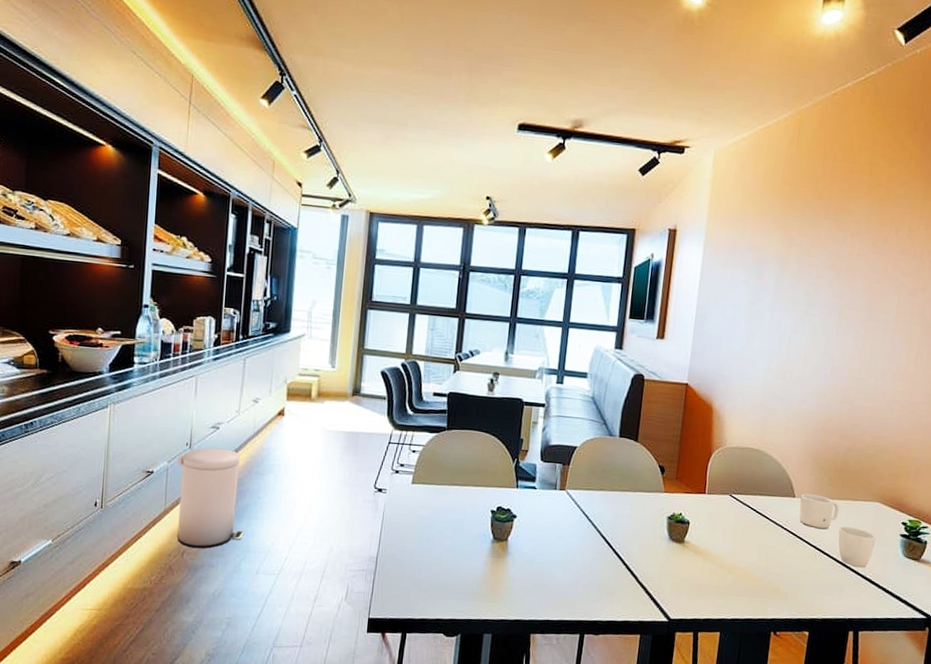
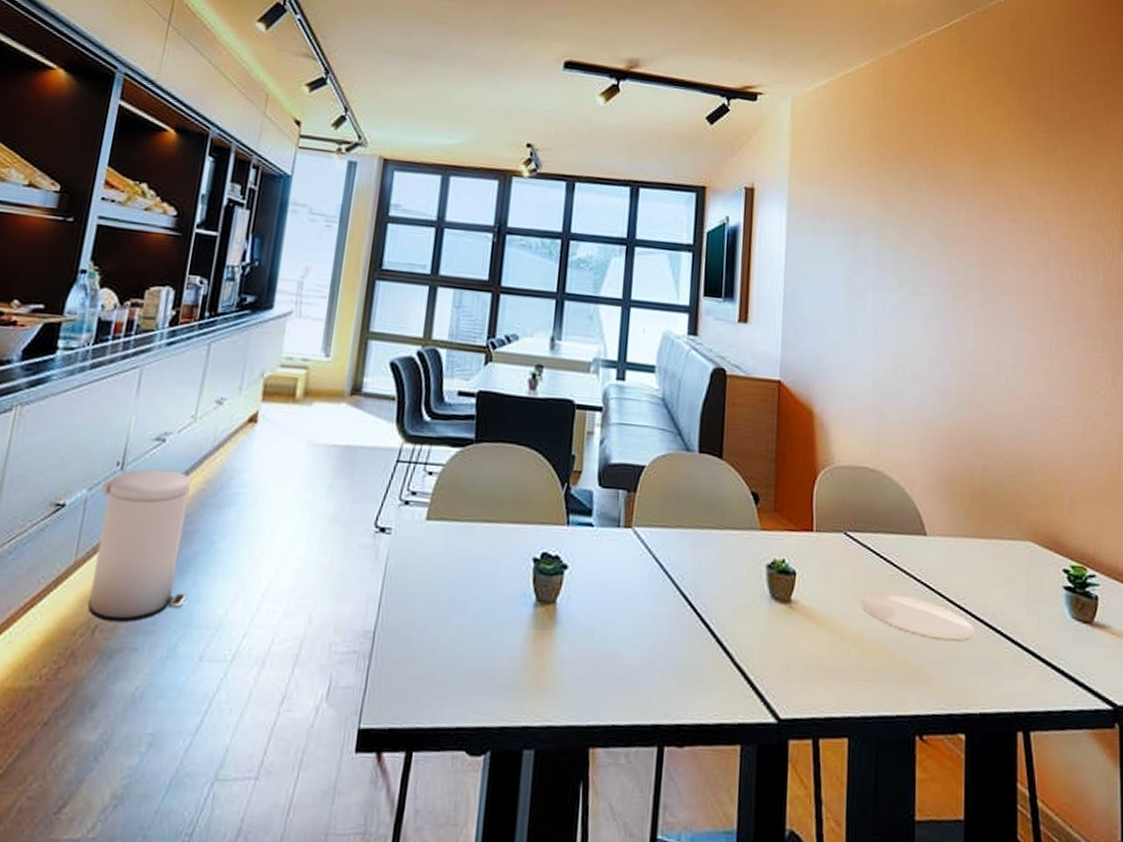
plate: none [737,536,826,572] -> present [860,591,976,643]
mug: present [799,493,840,530] -> none [933,530,984,581]
cup: present [838,526,876,568] -> none [987,576,1033,636]

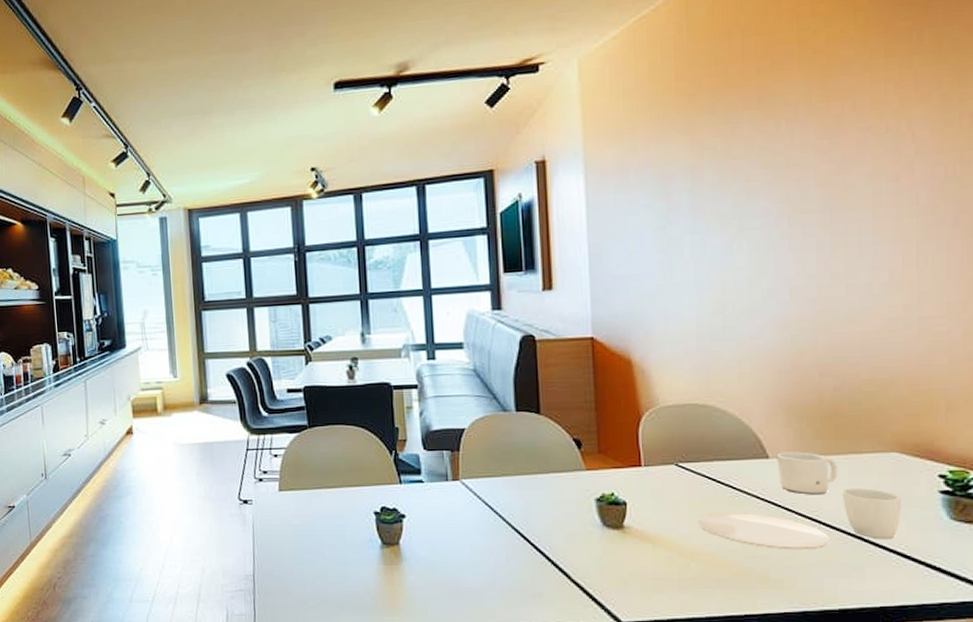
pedal bin: present [88,468,191,623] -> none [35,475,112,581]
mug: none [933,530,984,581] -> present [776,451,839,495]
cup: none [987,576,1033,636] -> present [843,488,901,540]

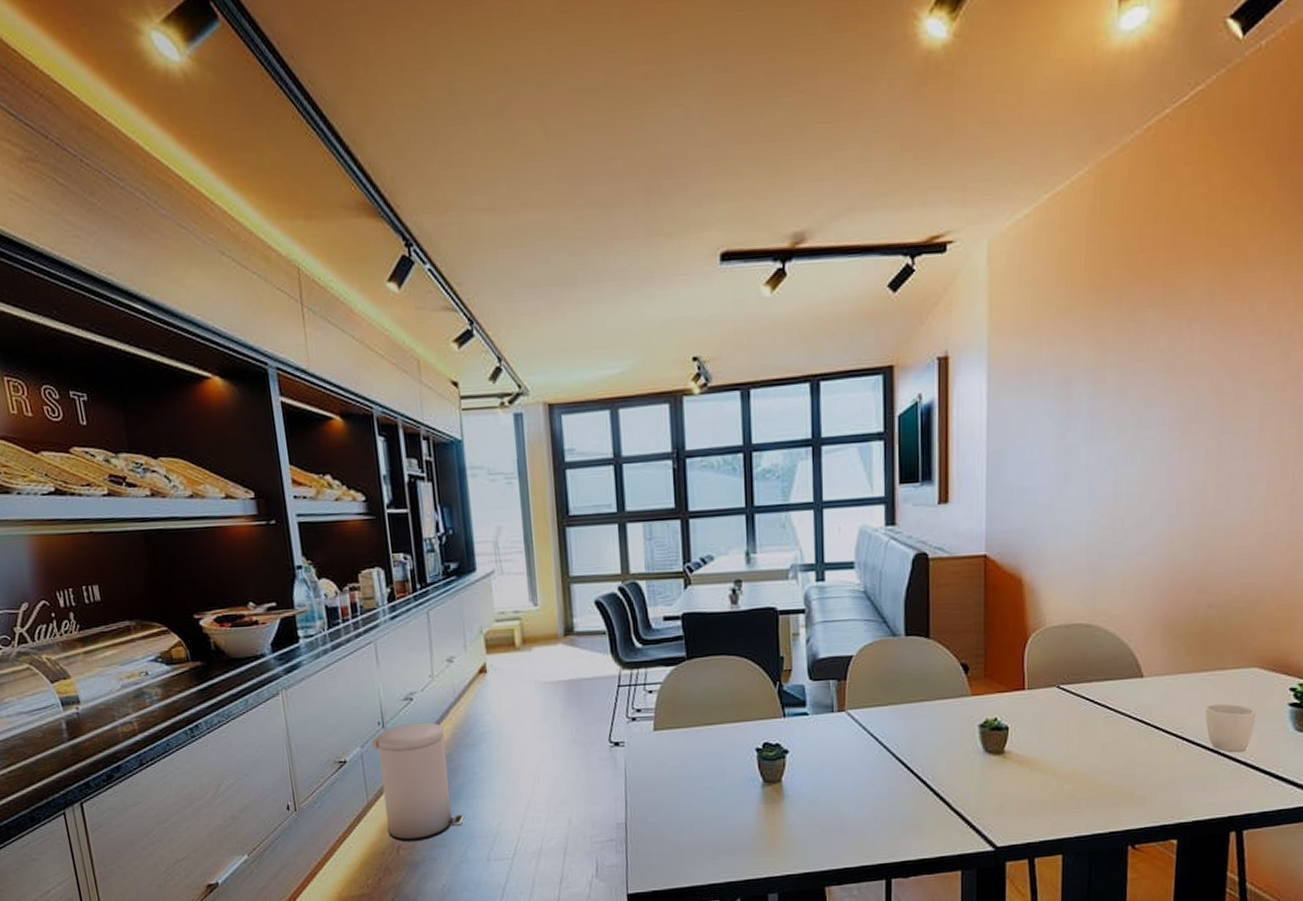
pedal bin: none [35,475,112,581] -> present [371,722,465,842]
plate: present [697,512,832,550] -> none [1073,732,1192,767]
mug: present [776,451,839,495] -> none [1150,669,1204,712]

